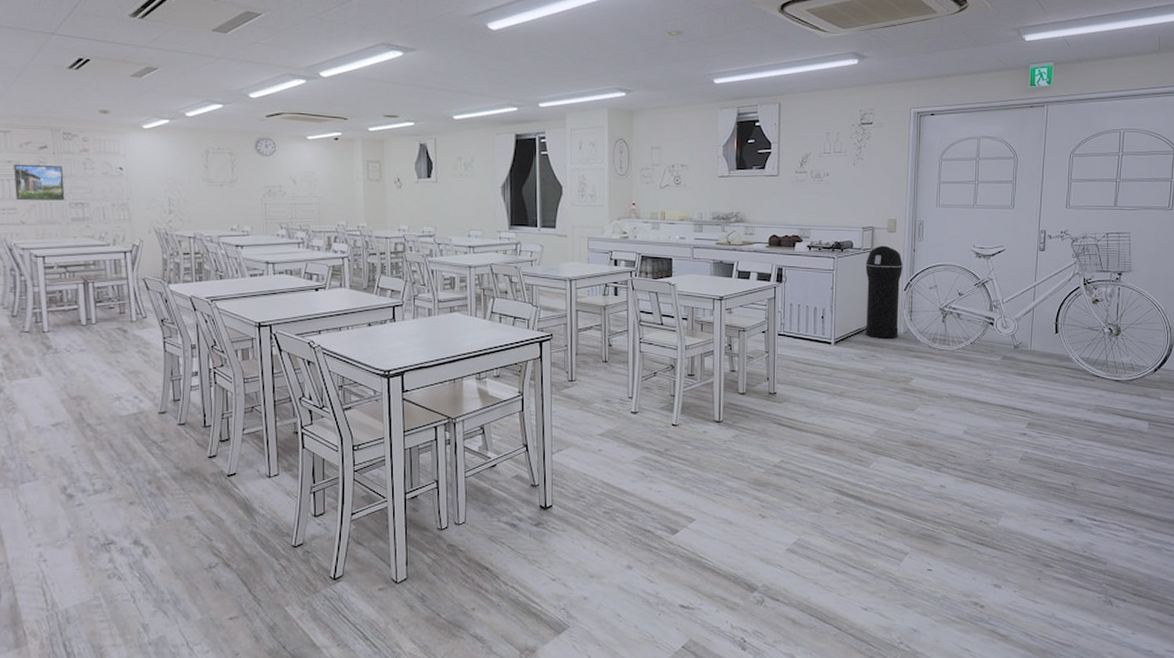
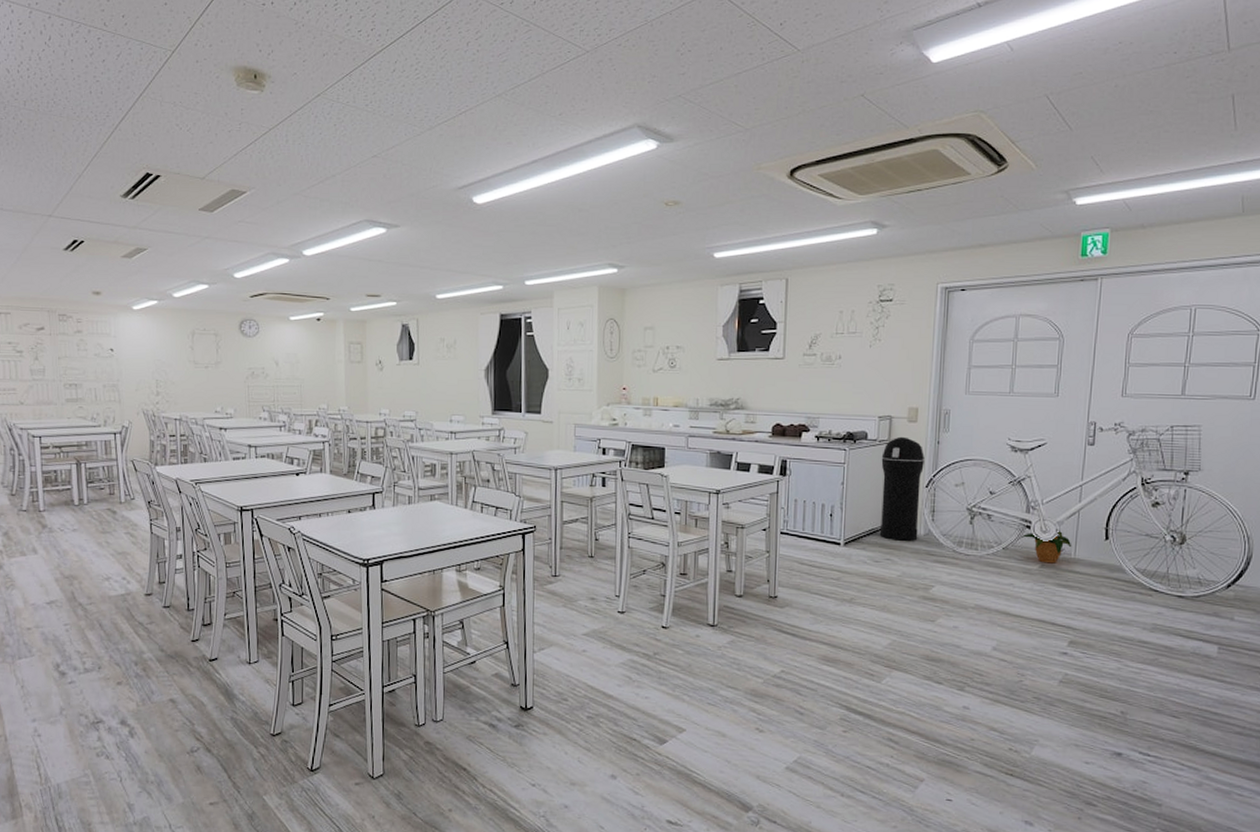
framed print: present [14,164,65,201] -> none [14,345,60,382]
potted plant: none [985,324,1028,355] -> present [1020,528,1072,564]

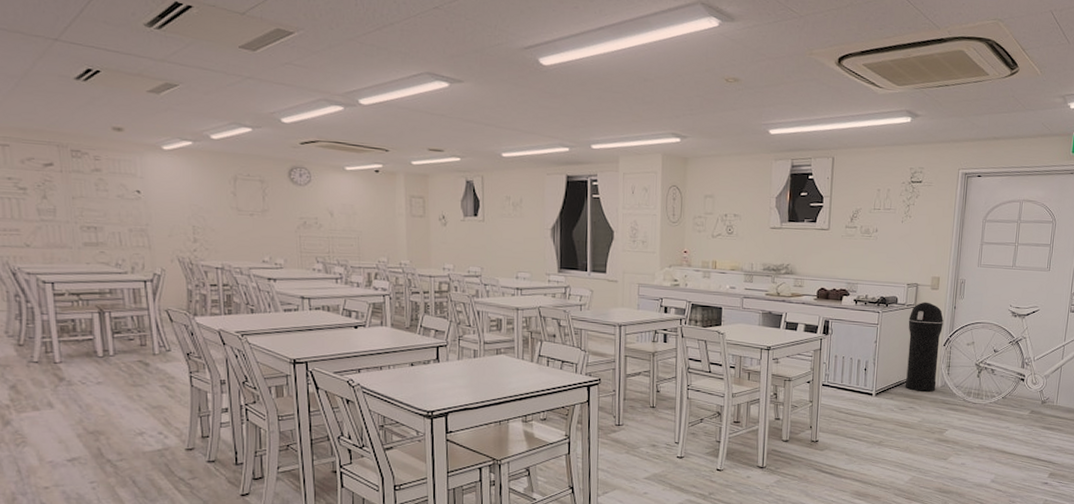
potted plant: present [1020,528,1072,564] -> none [1016,381,1055,410]

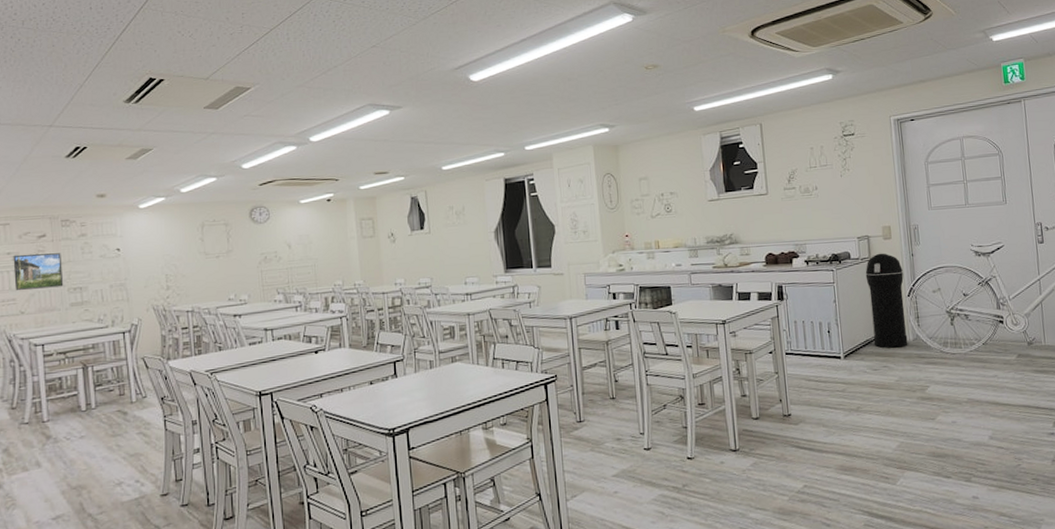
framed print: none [15,181,75,224] -> present [13,253,64,290]

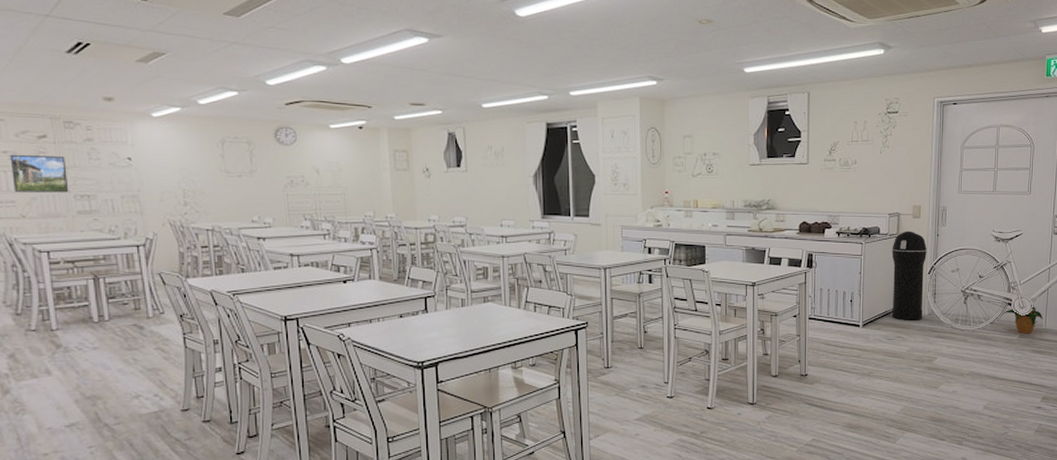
potted plant: none [996,320,1041,353] -> present [1003,304,1043,334]

